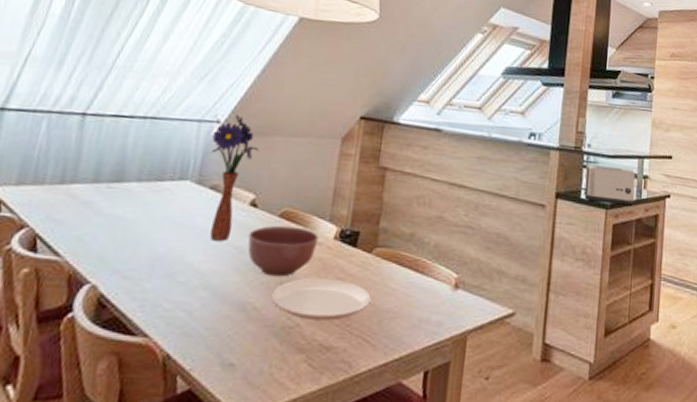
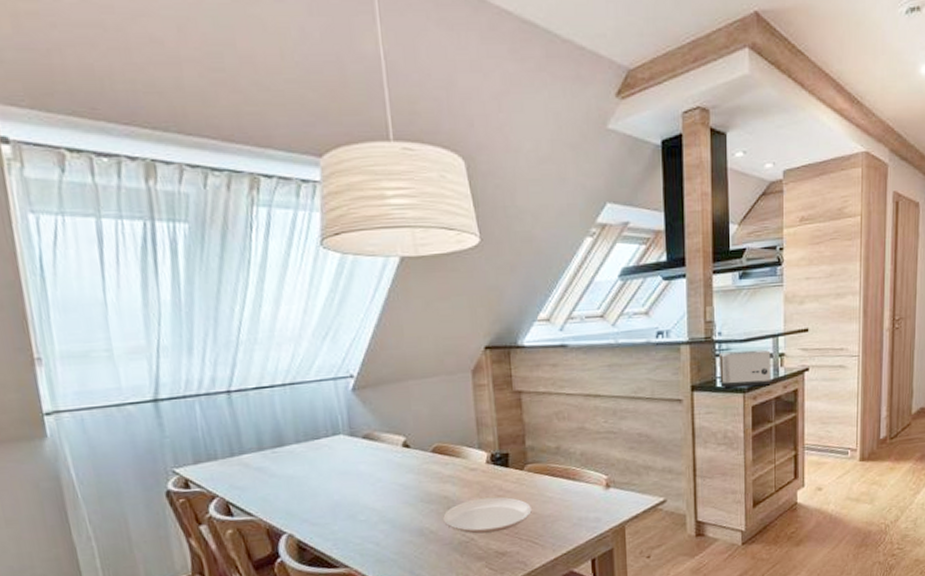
flower arrangement: present [210,114,260,241] -> none [351,366,398,482]
bowl: present [247,225,319,277] -> none [408,458,473,504]

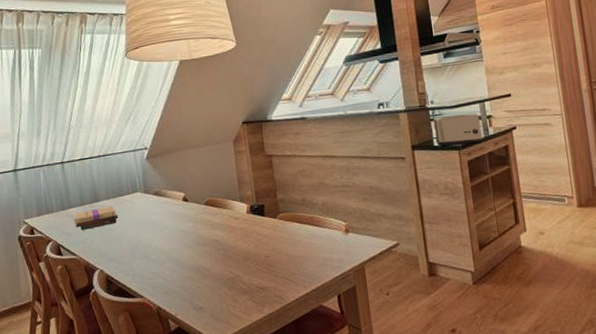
books: none [247,451,313,484] -> present [73,205,118,230]
plate: present [443,497,532,534] -> none [214,240,285,271]

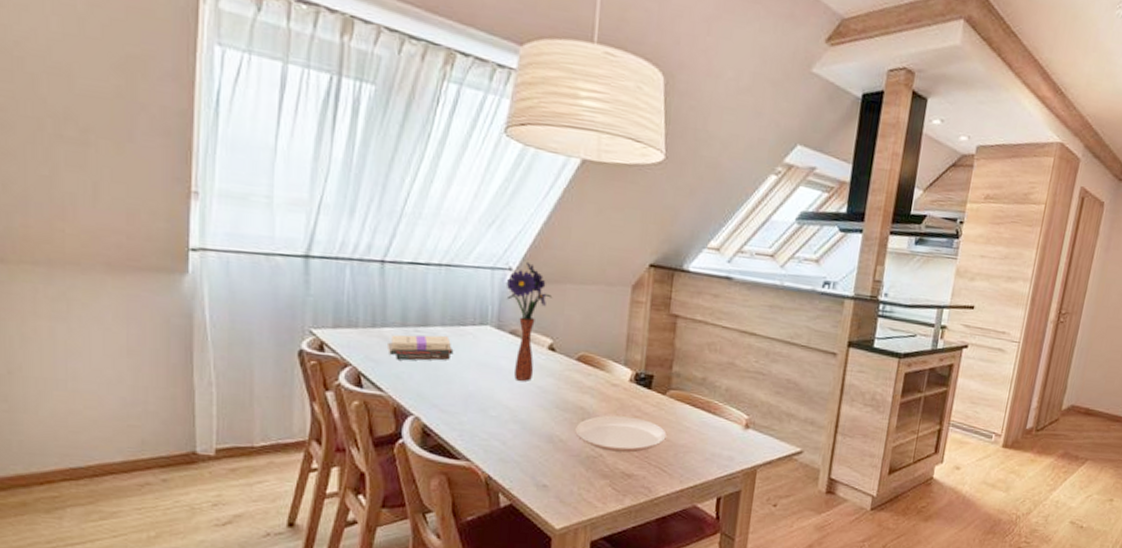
flower arrangement: none [146,140,179,229] -> present [506,261,553,381]
plate: none [214,240,285,271] -> present [575,415,667,453]
toaster: present [433,113,483,146] -> none [876,313,935,355]

